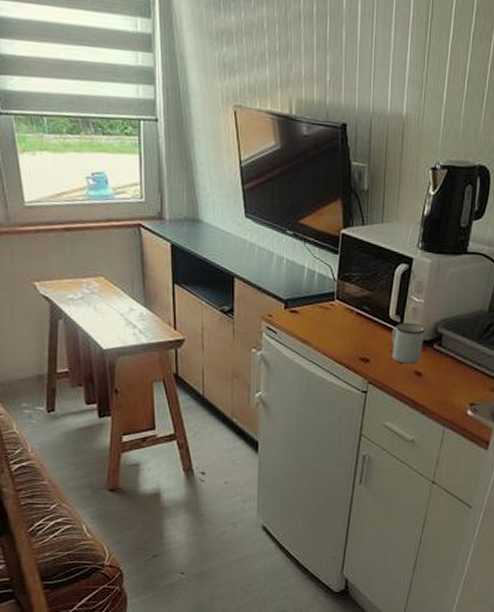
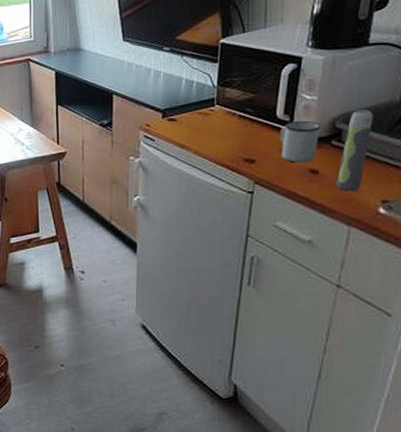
spray bottle: none [435,315,468,394] -> present [336,108,374,191]

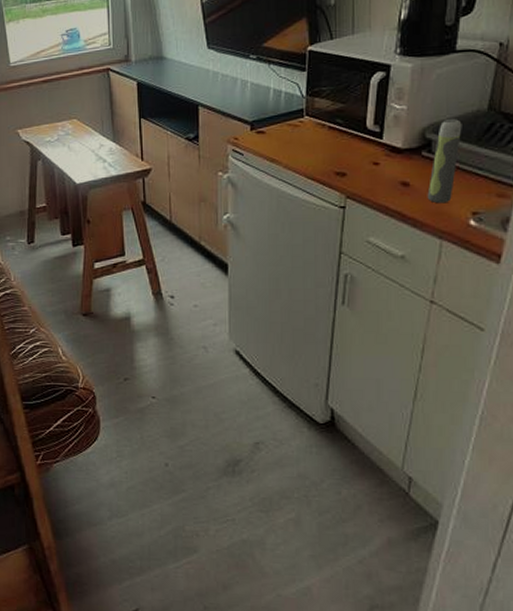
mug: present [281,120,321,163] -> none [371,131,411,175]

